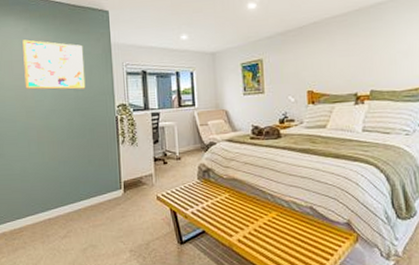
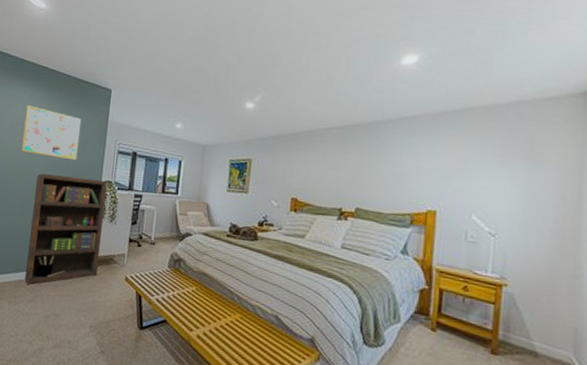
bookcase: none [47,104,128,222] -> present [25,173,107,285]

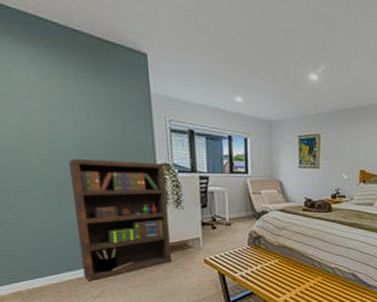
wall art: present [21,105,82,160] -> none [27,71,119,142]

